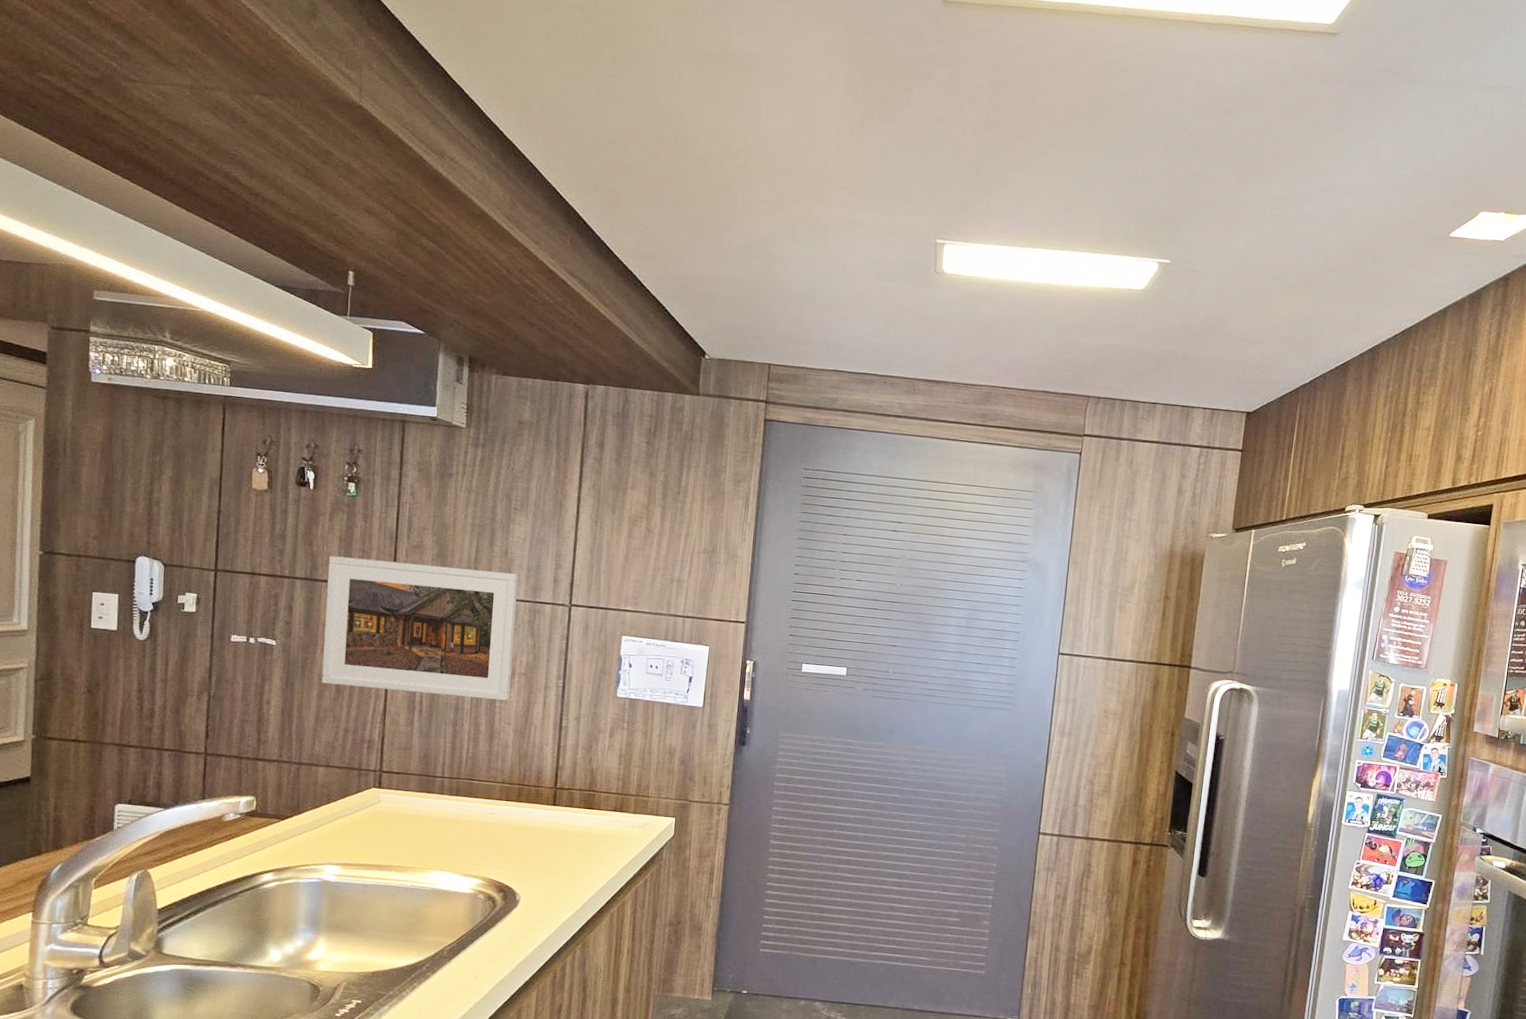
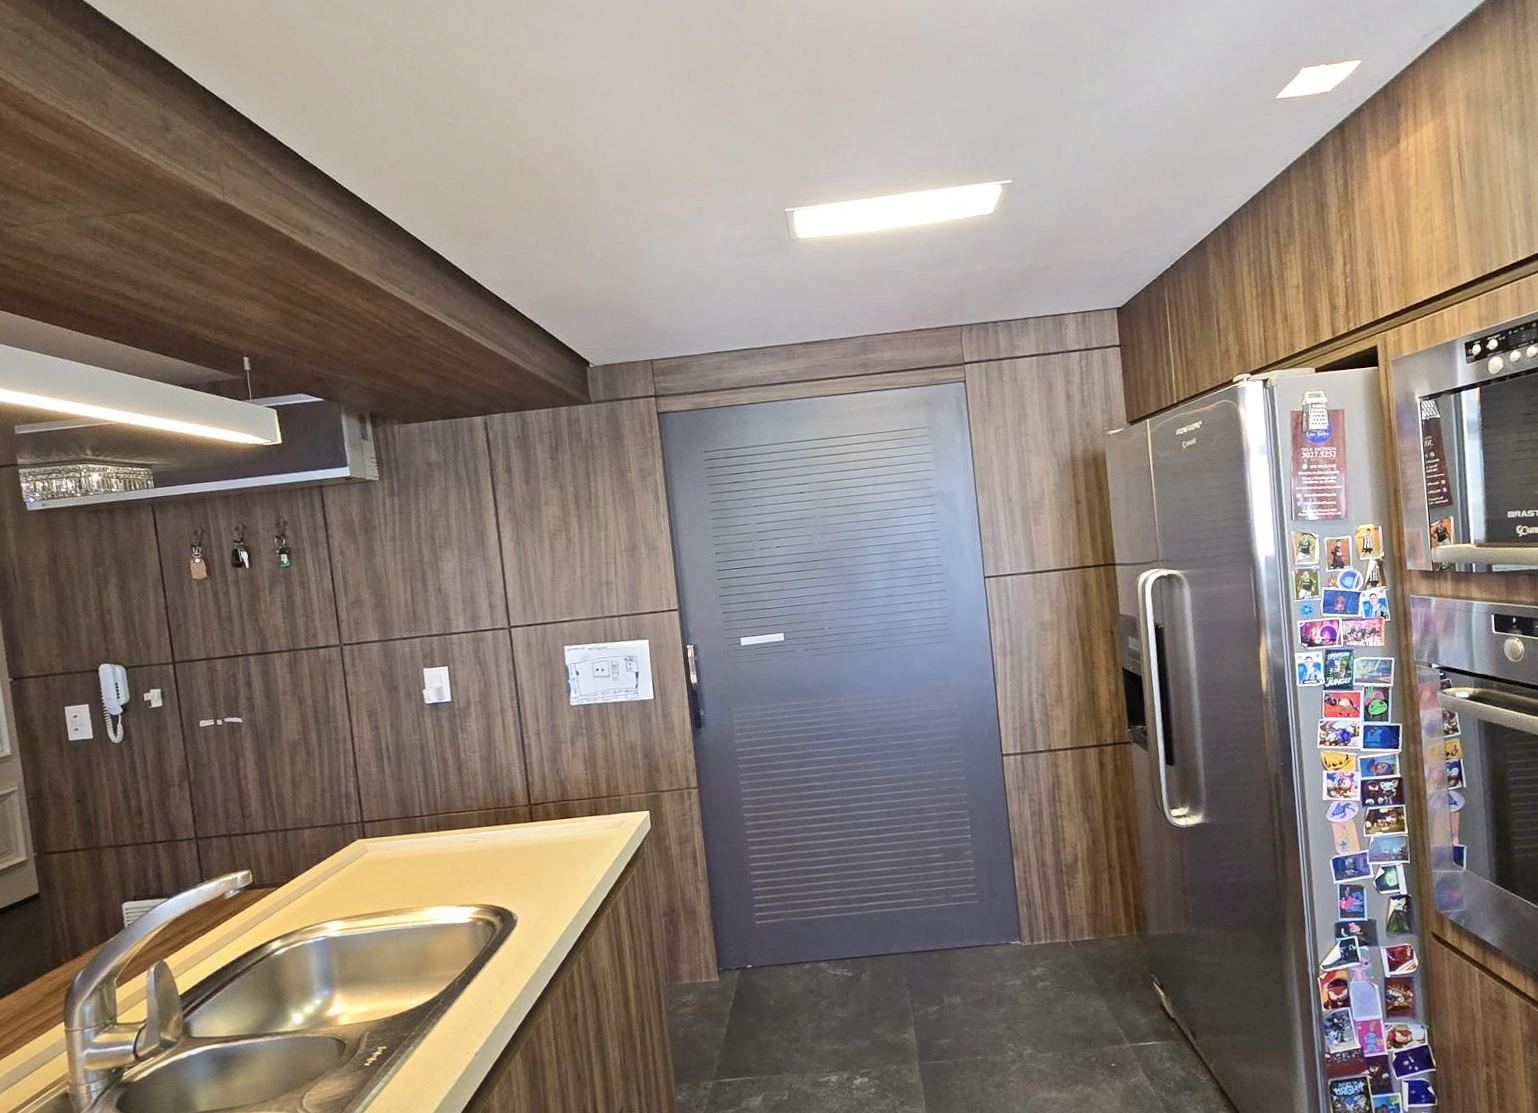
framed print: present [322,556,518,701] -> none [276,607,470,749]

